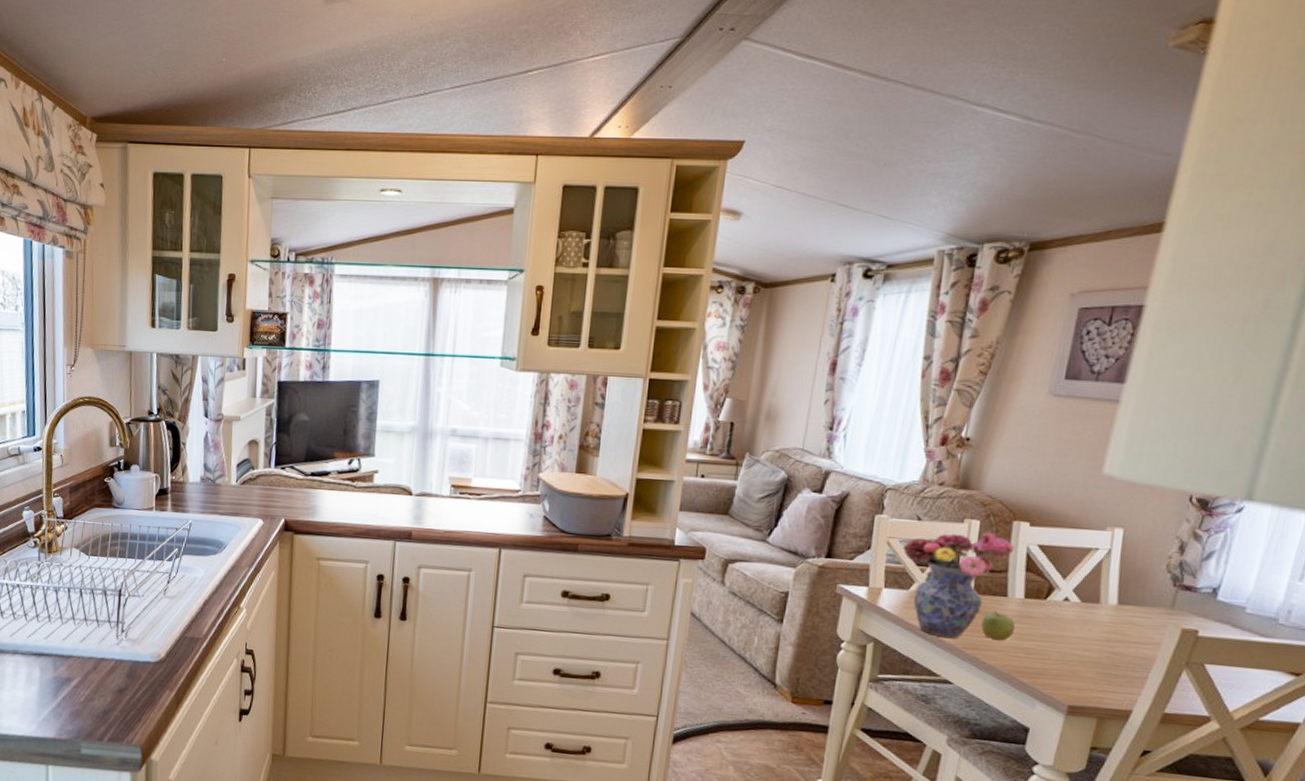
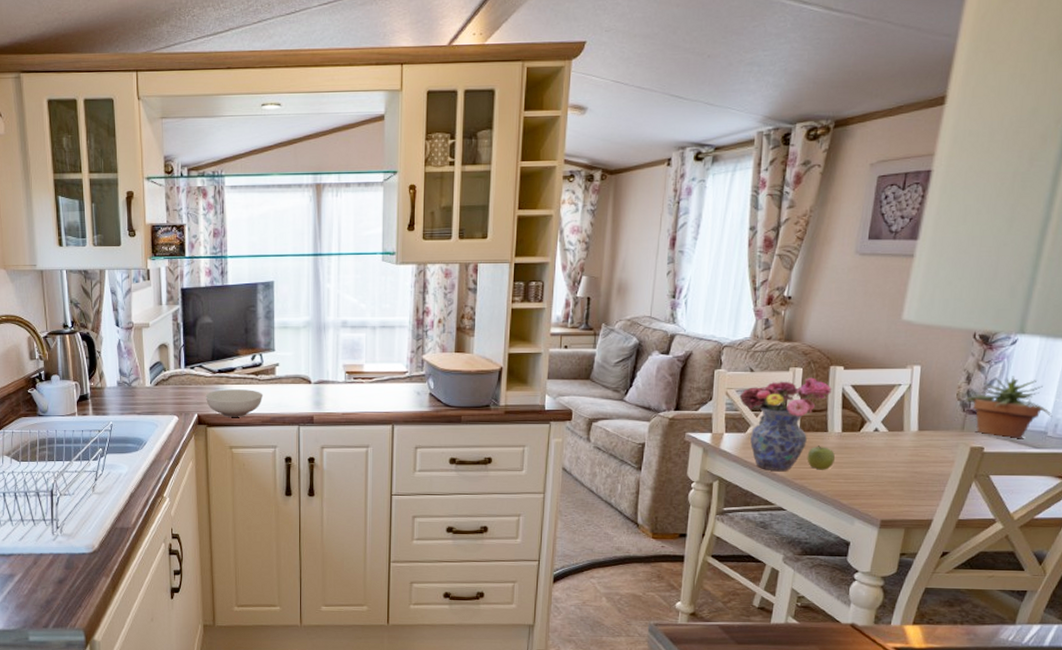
bowl: none [294,494,359,526] -> present [205,389,264,417]
potted plant: none [1174,549,1285,625] -> present [963,376,1053,439]

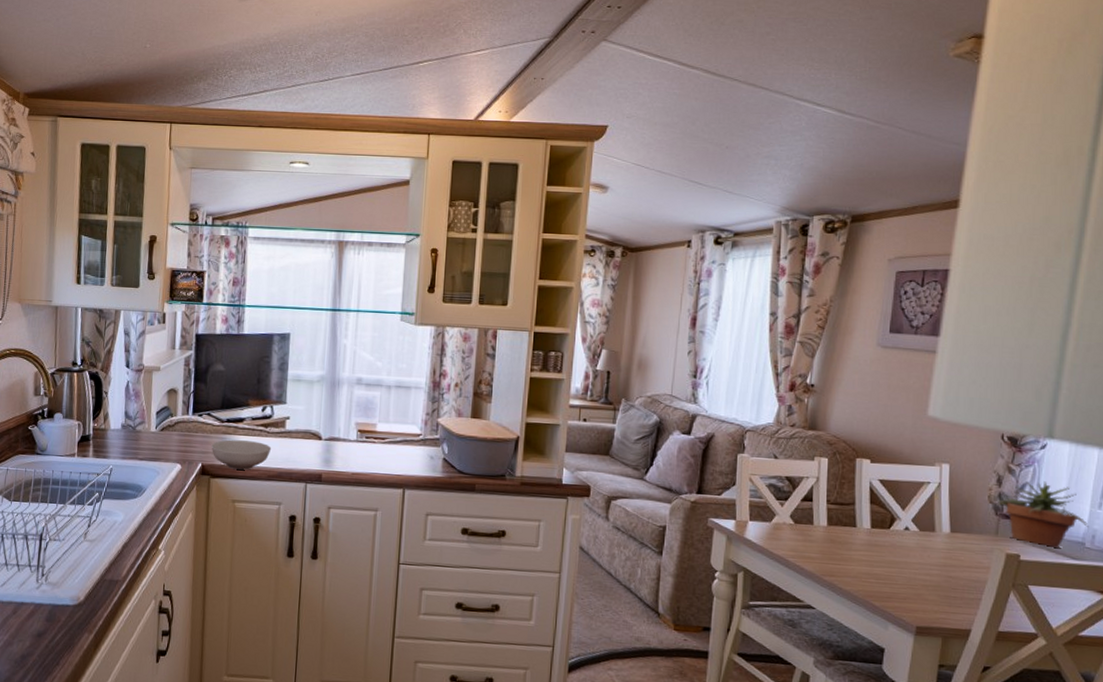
flower arrangement: present [739,377,833,472] -> none [763,468,860,567]
fruit: present [807,445,836,470] -> none [835,541,866,568]

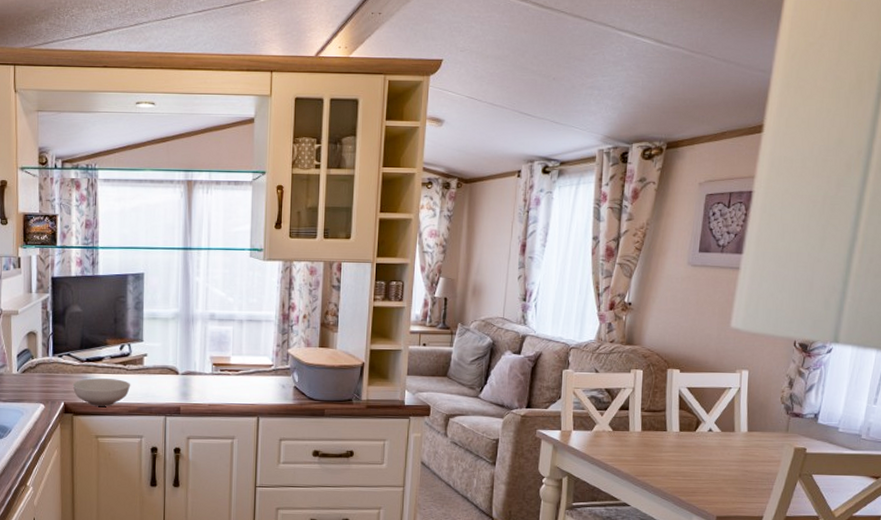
potted plant: present [995,481,1089,549] -> none [786,382,865,441]

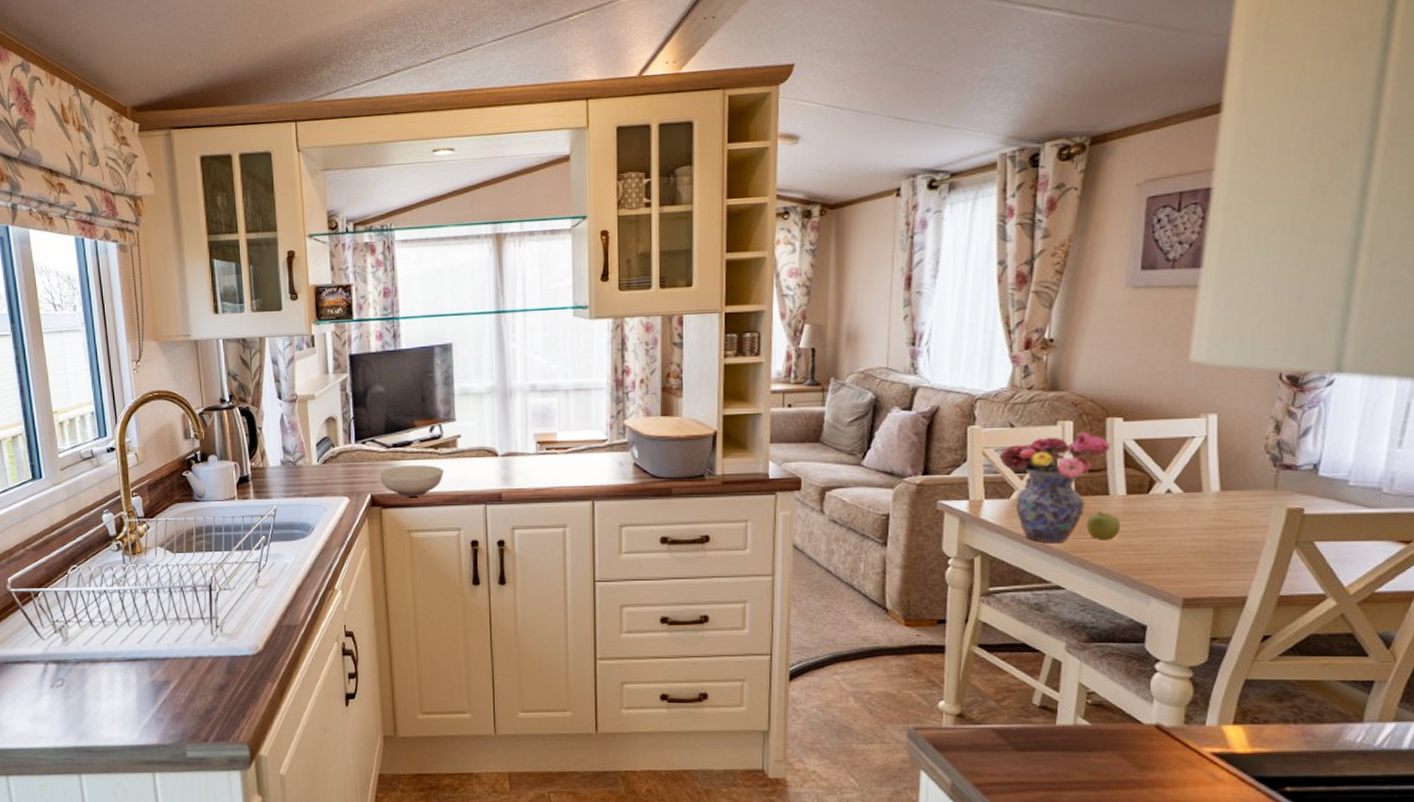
flower arrangement: none [585,379,670,469] -> present [999,432,1112,544]
fruit: none [648,444,674,468] -> present [1086,511,1121,540]

